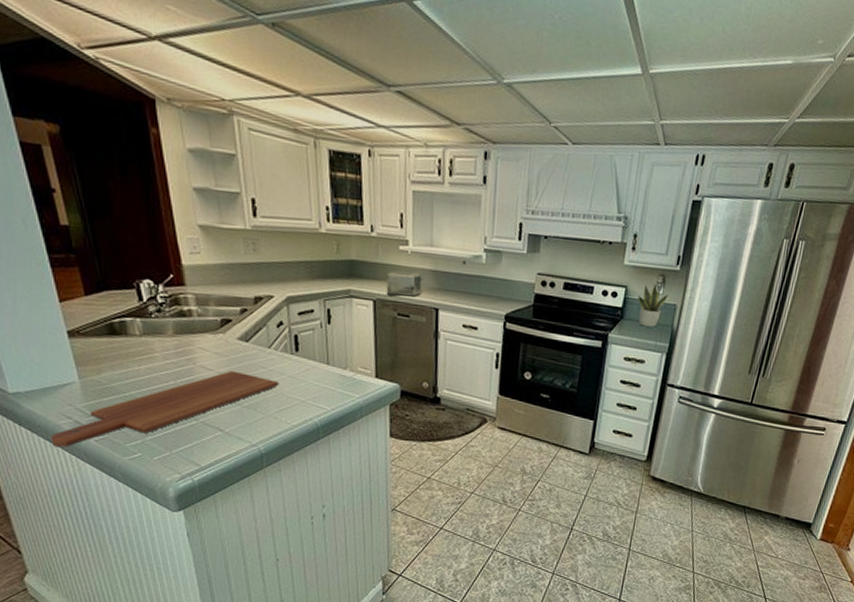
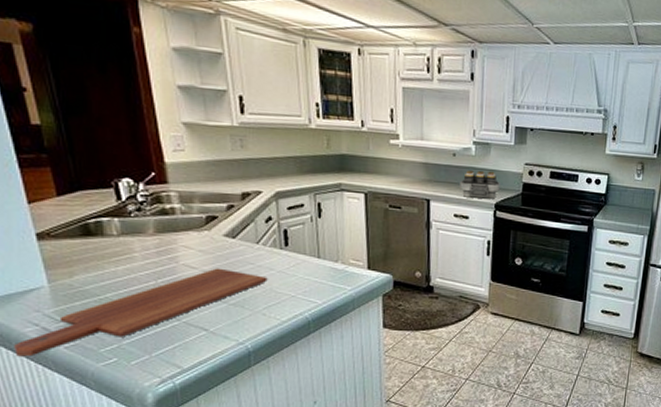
toaster: present [385,271,424,298] -> none [376,164,415,190]
spice rack: none [469,279,511,310] -> present [460,170,500,199]
potted plant: present [638,283,669,329] -> none [620,170,648,213]

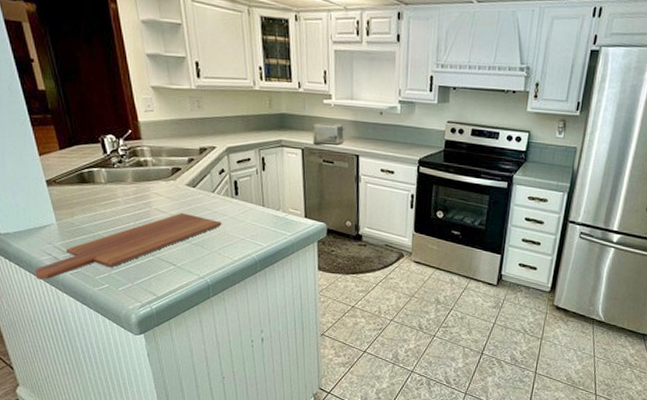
toaster: none [376,164,415,190] -> present [312,122,345,147]
spice rack: present [460,170,500,199] -> none [386,128,424,155]

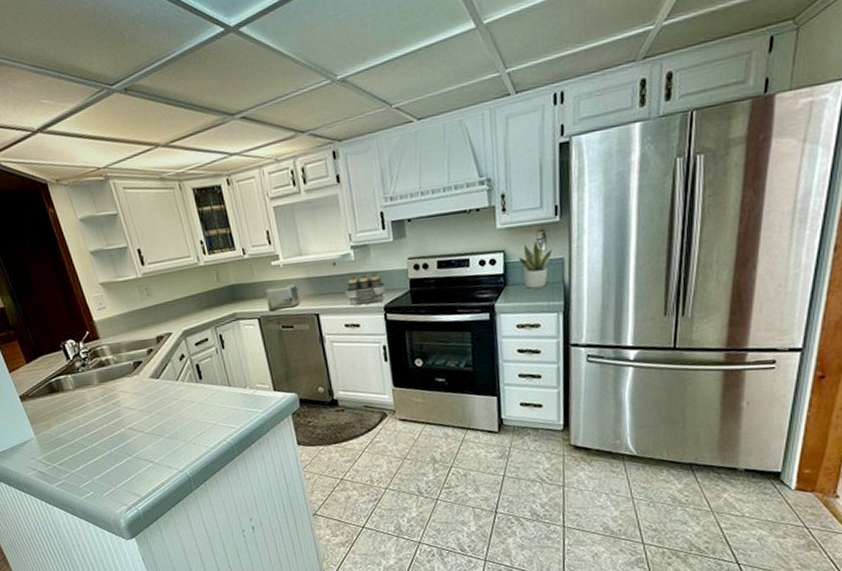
cutting board: present [35,212,222,280] -> none [24,406,192,496]
spice rack: none [386,128,424,155] -> present [345,273,386,305]
potted plant: none [540,128,570,170] -> present [519,240,553,290]

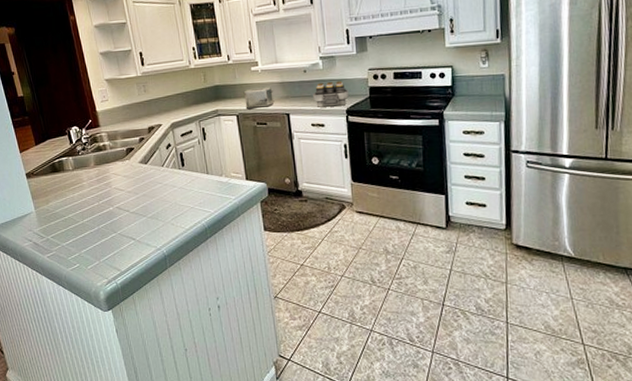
potted plant: present [519,240,553,290] -> none [465,58,495,101]

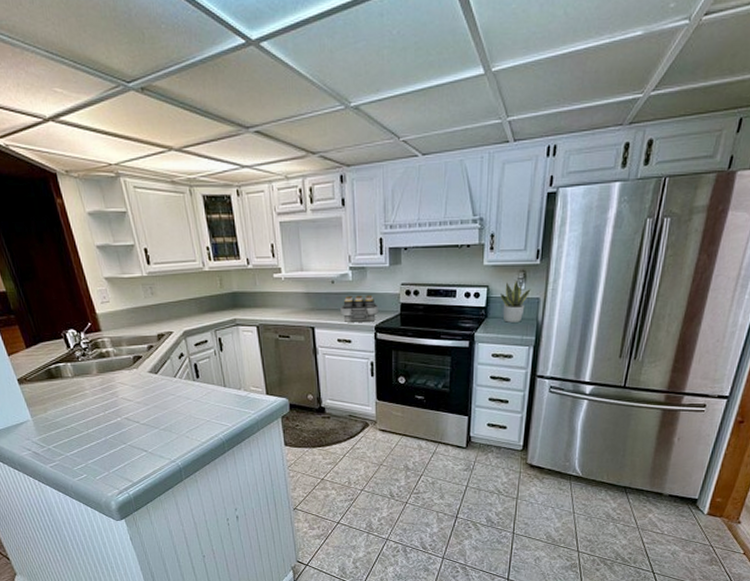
toaster: present [243,87,274,110] -> none [264,297,298,321]
potted plant: none [465,58,495,101] -> present [500,279,531,324]

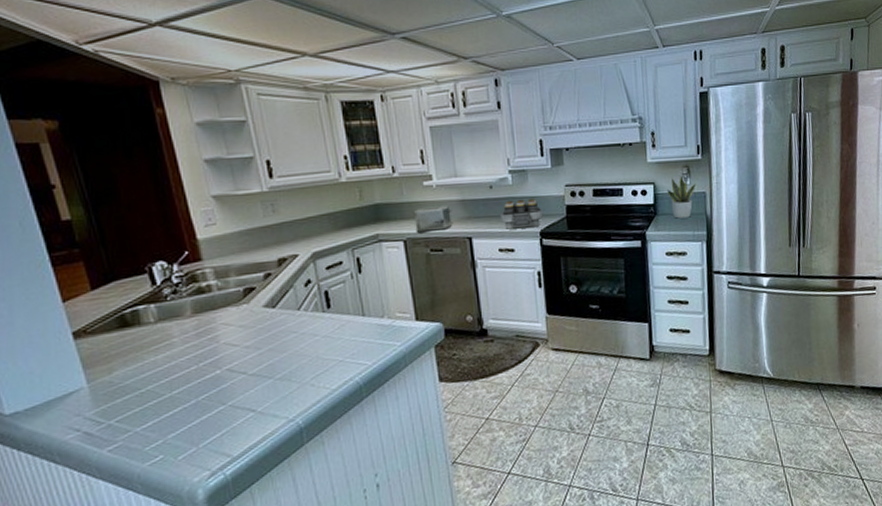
toaster: none [264,297,298,321] -> present [413,205,452,234]

